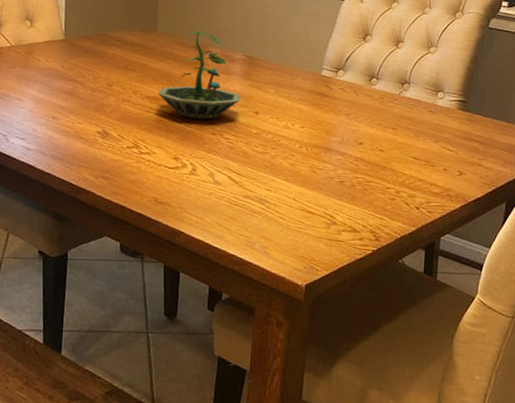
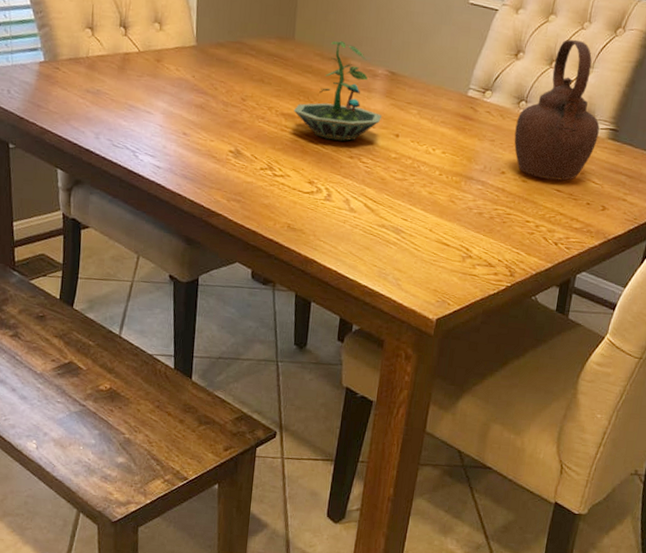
teapot: none [368,23,449,149] -> present [514,39,600,181]

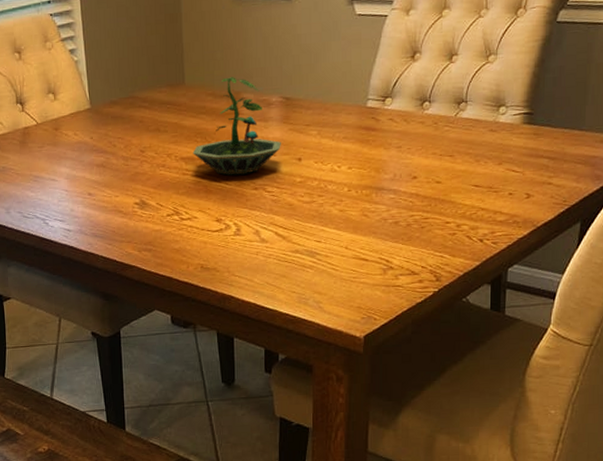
teapot: present [514,39,600,181] -> none [422,29,512,177]

